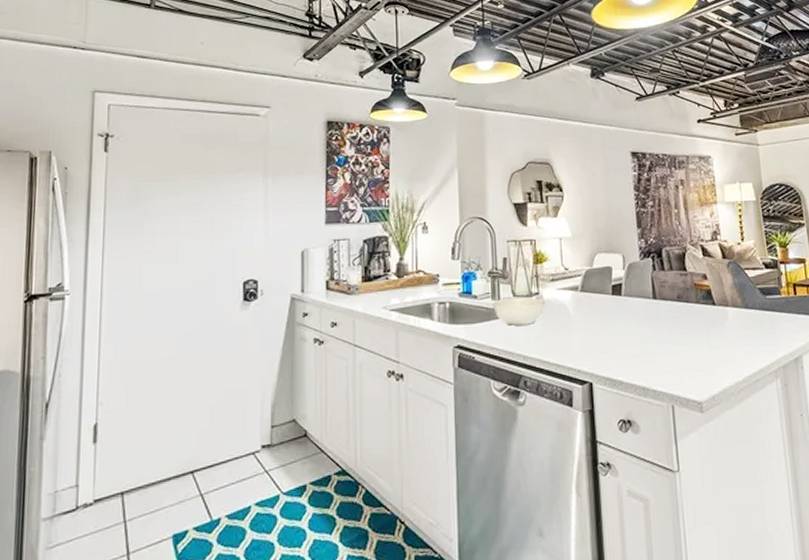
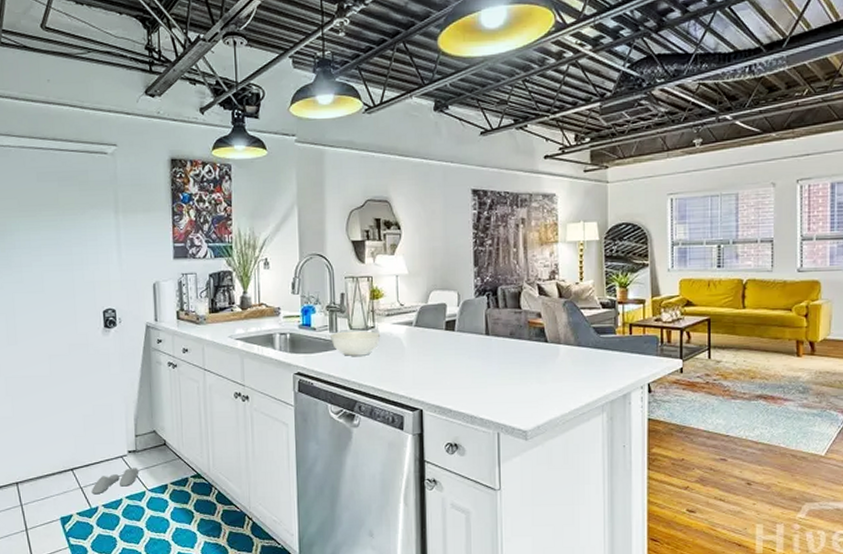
slippers: none [214,466,272,503] -> present [91,468,138,495]

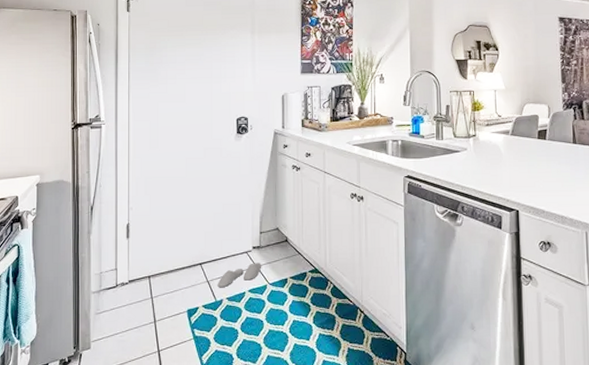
bowl: present [329,331,381,356] -> none [436,138,481,161]

